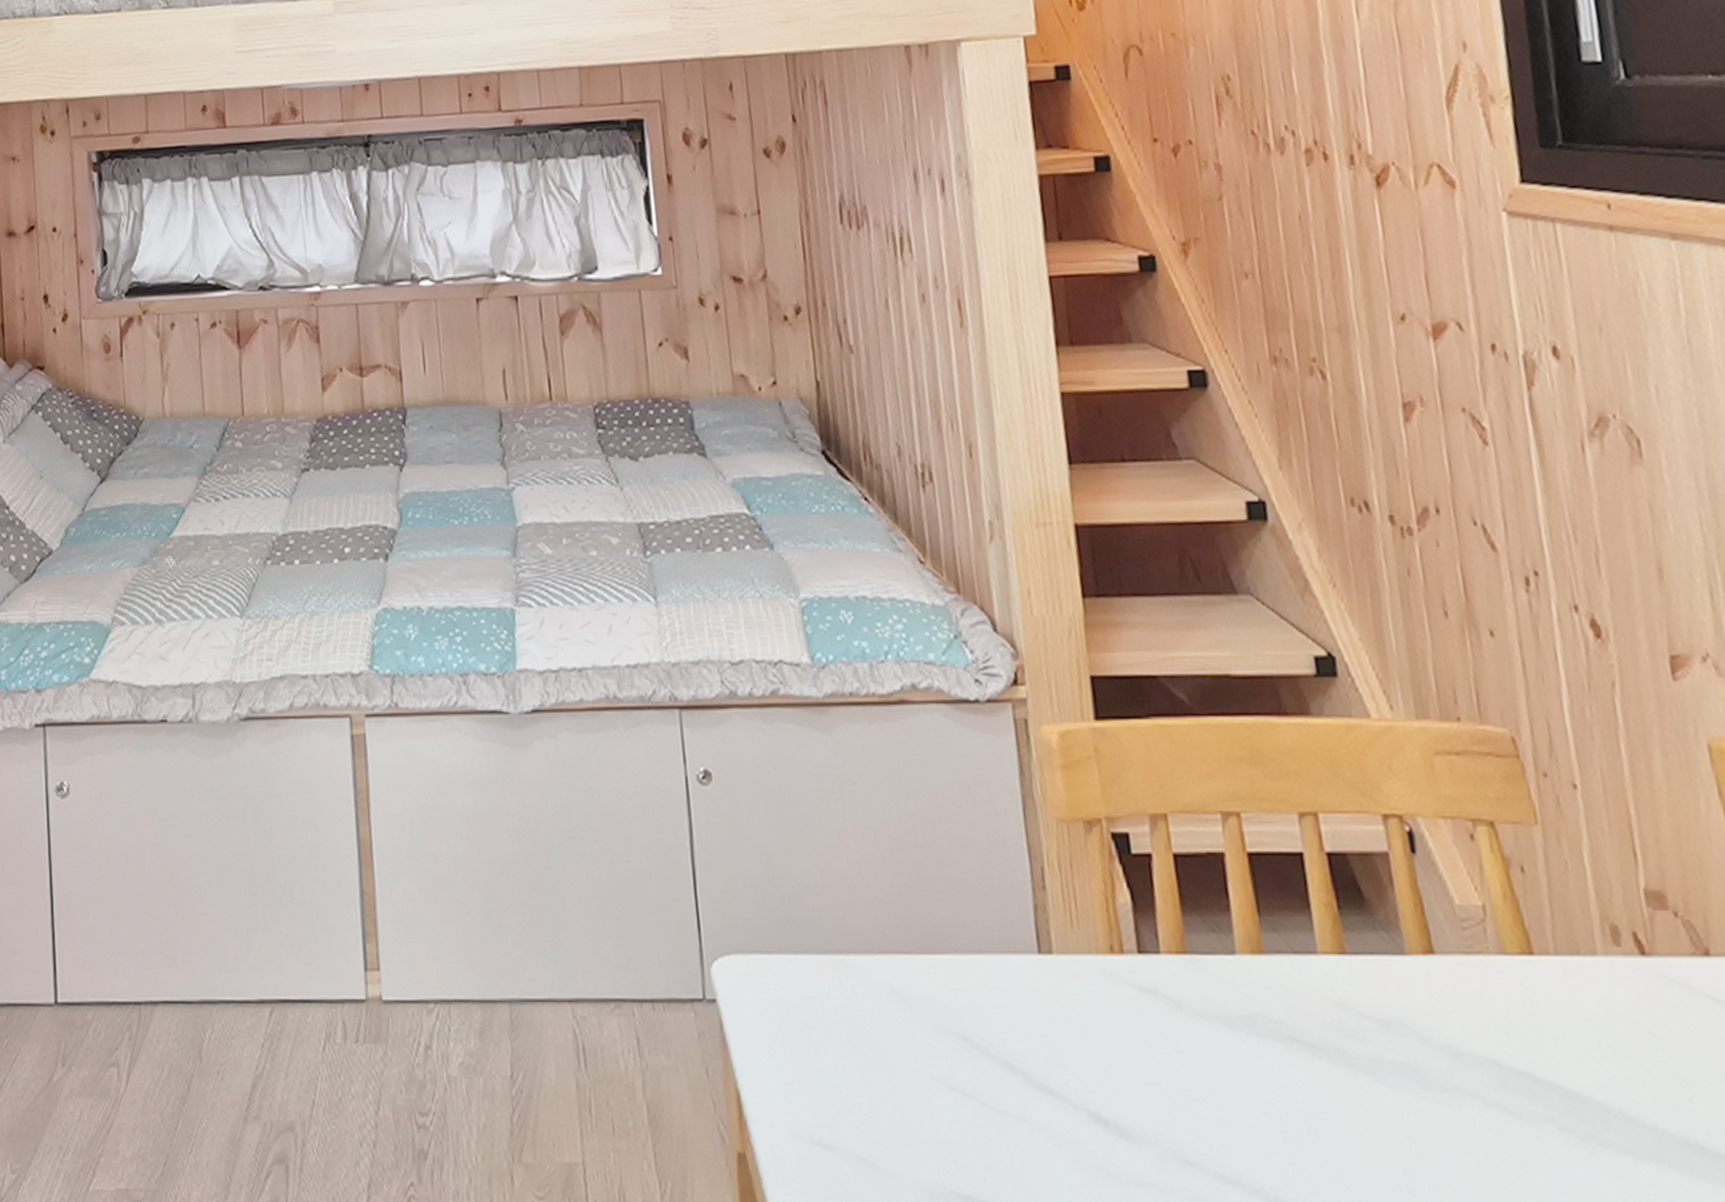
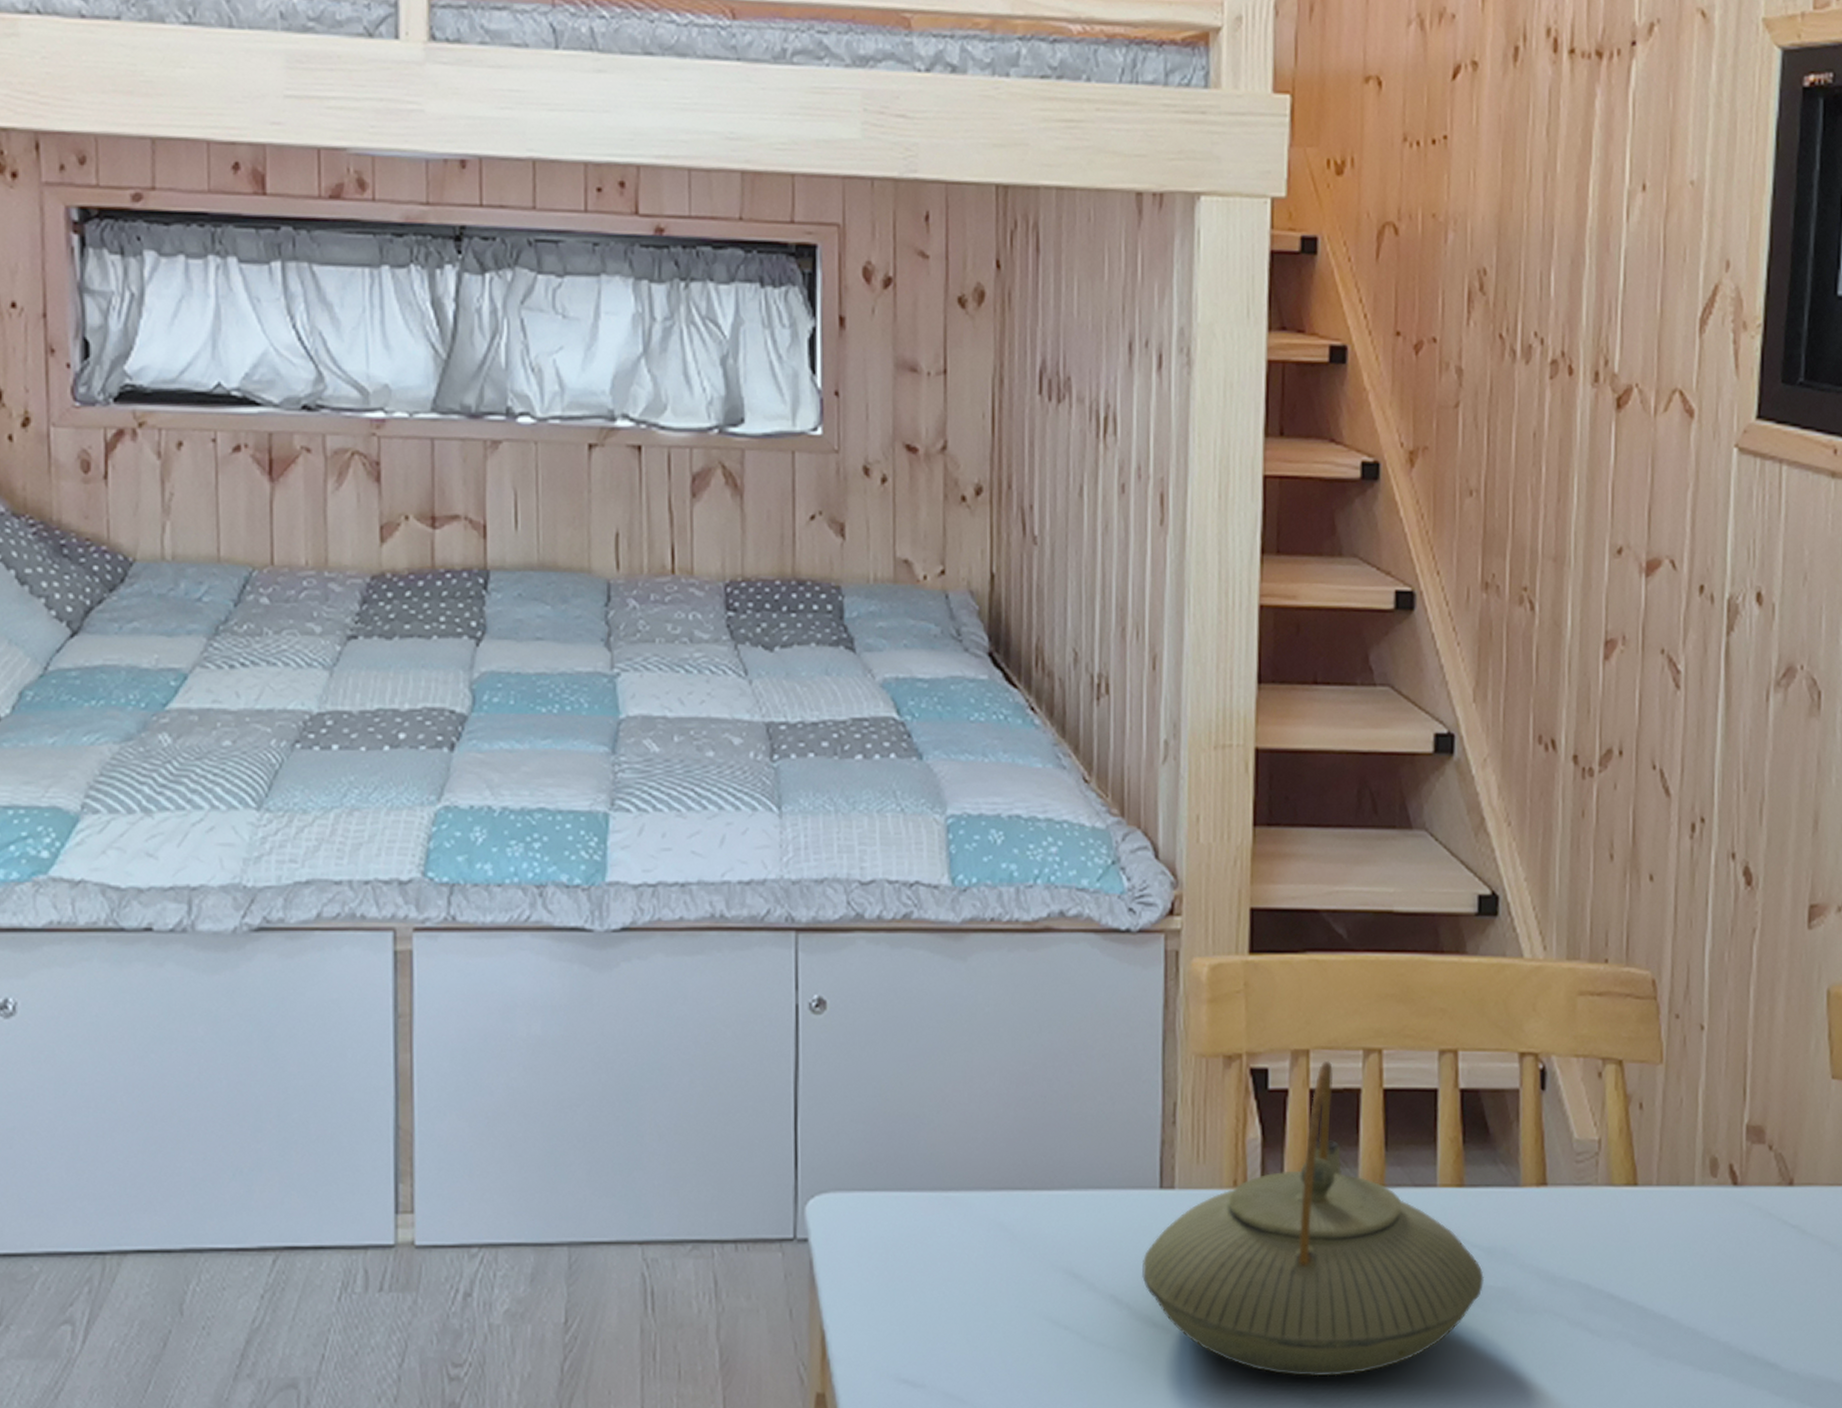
teapot: none [1031,825,1384,1153] -> present [1142,1061,1484,1377]

